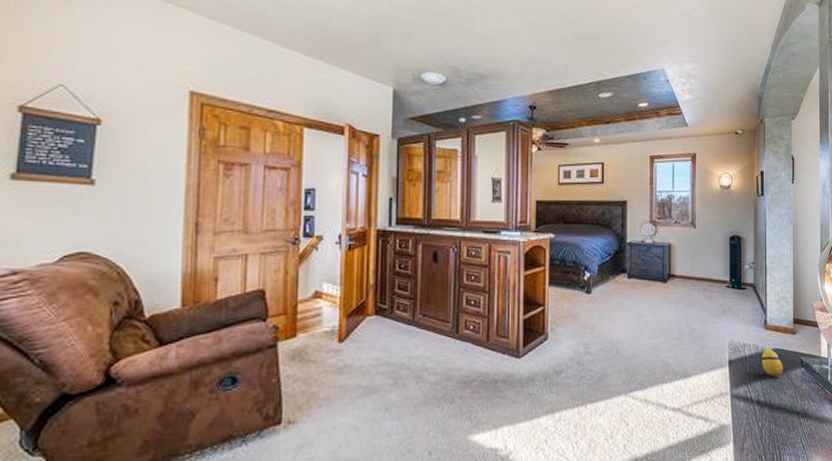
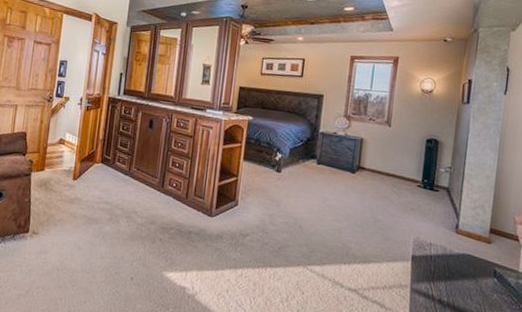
decorative egg: present [762,348,783,377] -> none [448,251,472,282]

